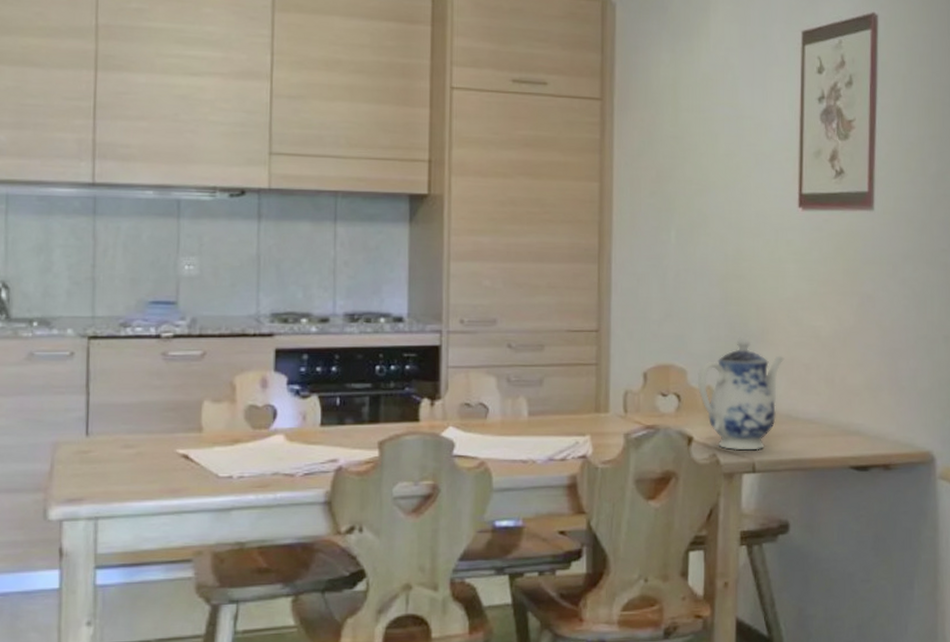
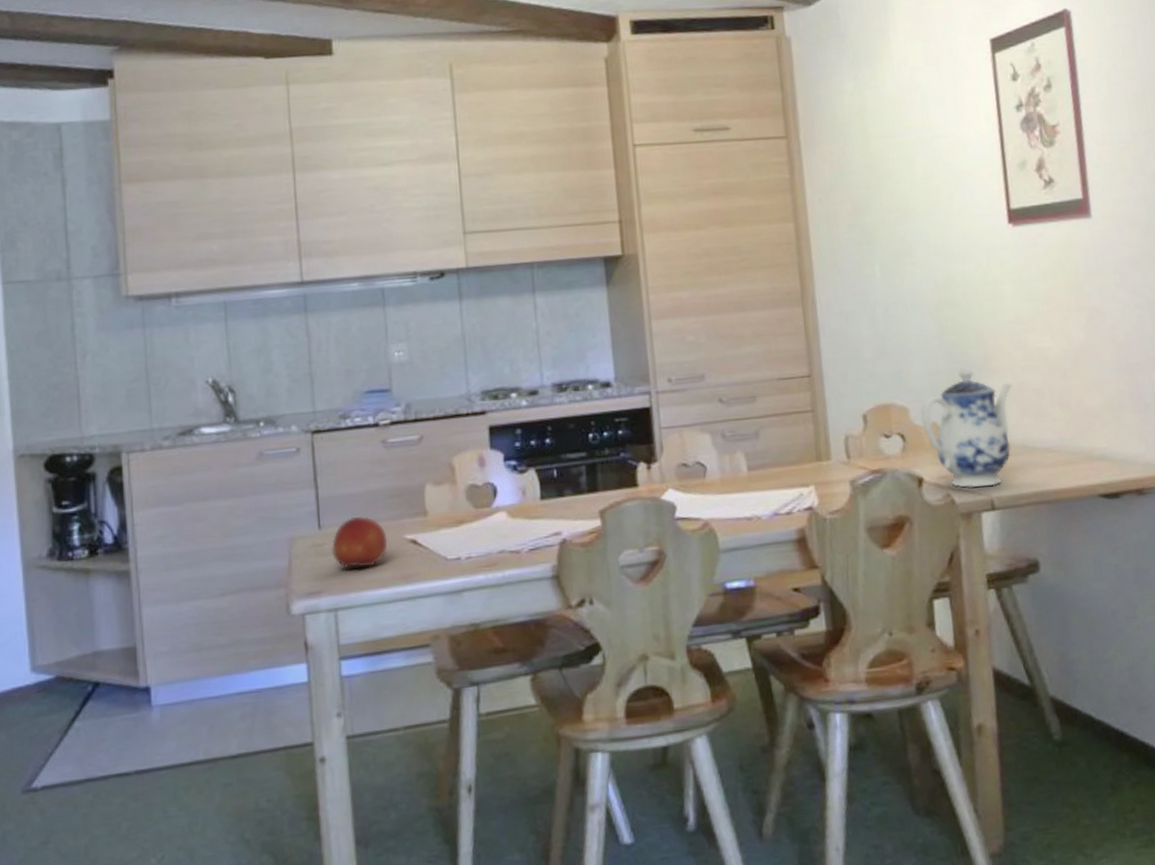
fruit: none [98,426,158,480] -> present [332,515,388,570]

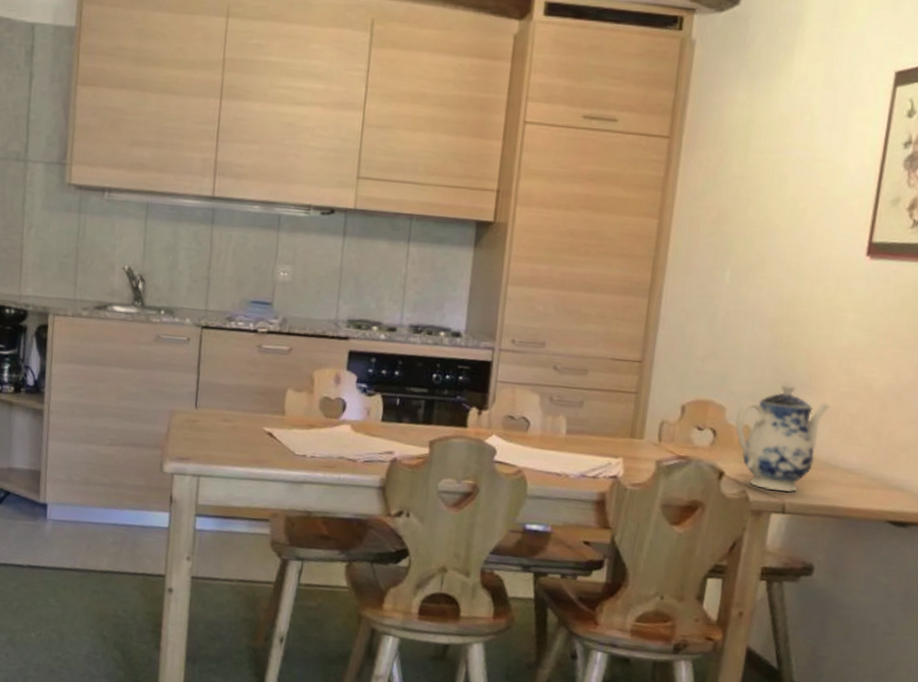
fruit: present [332,515,388,570] -> none [203,403,249,449]

